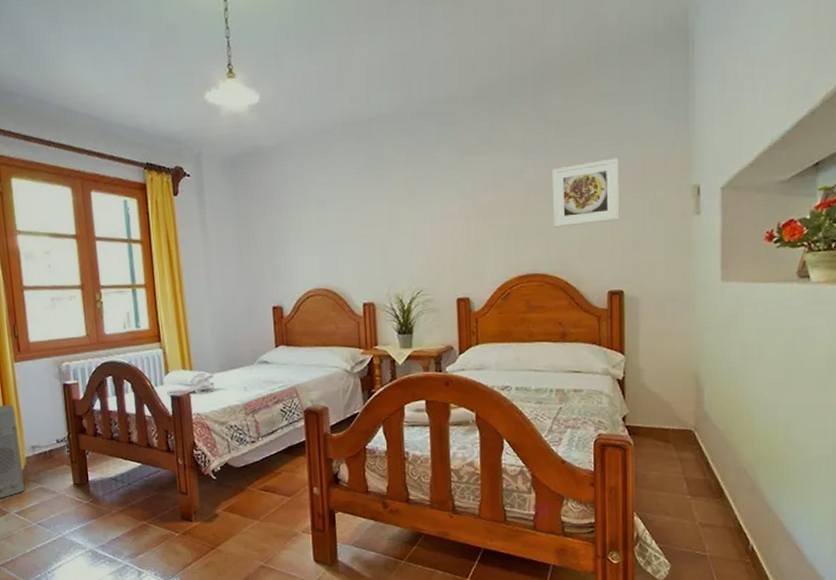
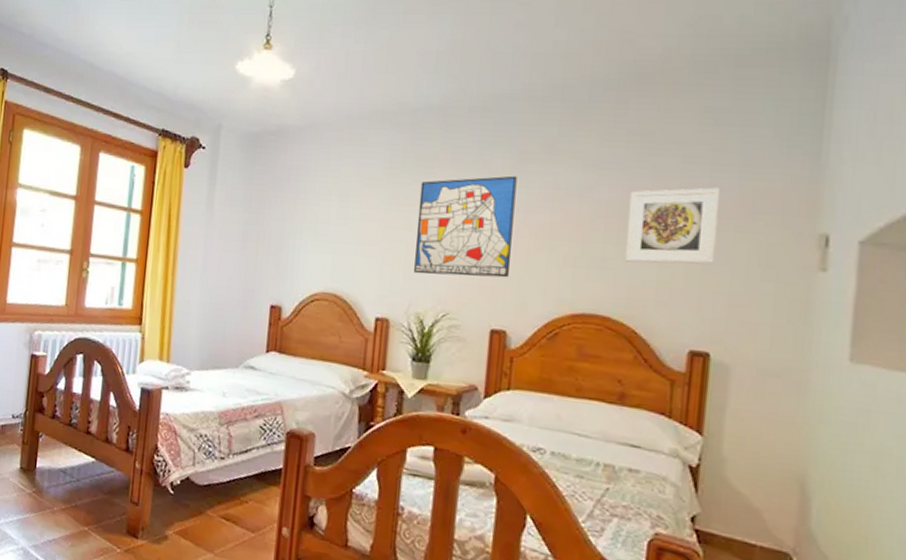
wall art: none [384,167,466,262] -> present [414,175,517,278]

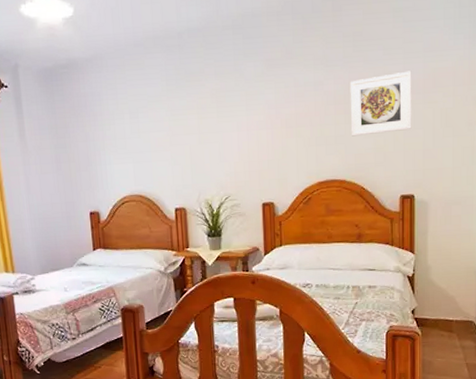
wall art: present [414,175,517,278] -> none [193,79,271,169]

